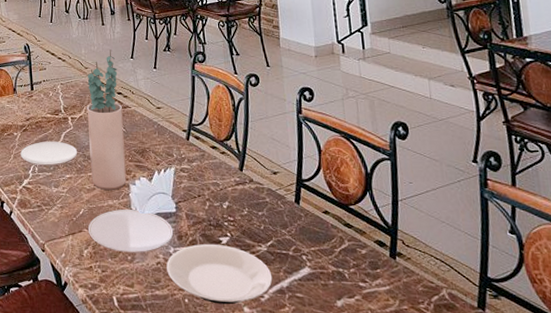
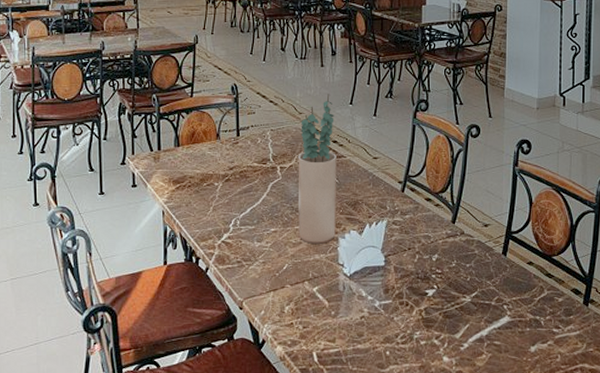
plate: present [20,141,78,165] -> none [221,192,285,218]
plate: present [87,209,174,253] -> none [291,264,381,308]
plate: present [166,244,273,305] -> none [370,297,474,355]

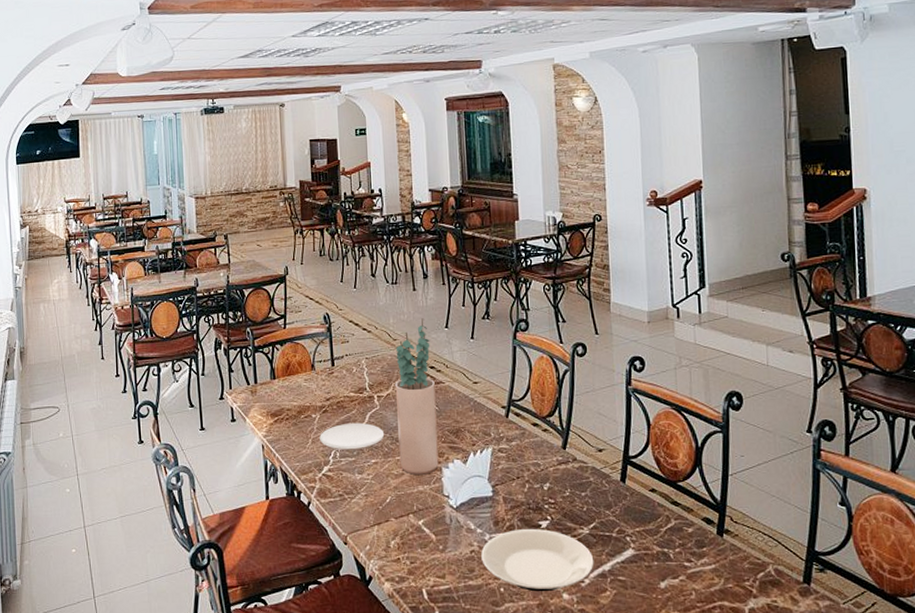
plate: none [221,192,285,218] -> present [320,422,385,450]
plate: none [370,297,474,355] -> present [481,529,594,592]

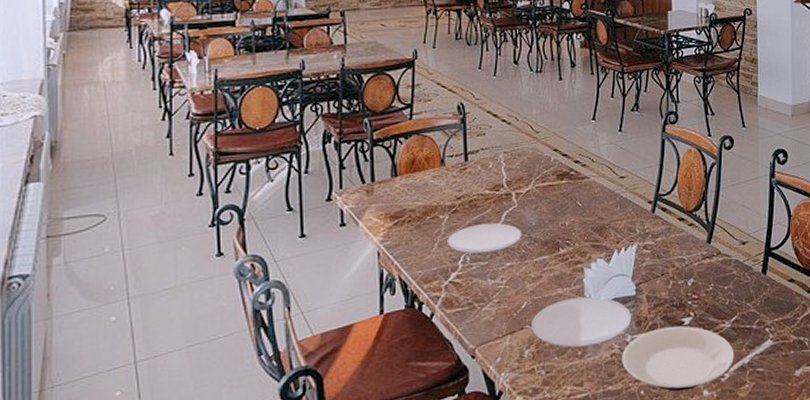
vase: present [395,318,439,475] -> none [535,109,580,277]
plate: none [395,495,490,542] -> present [530,296,632,348]

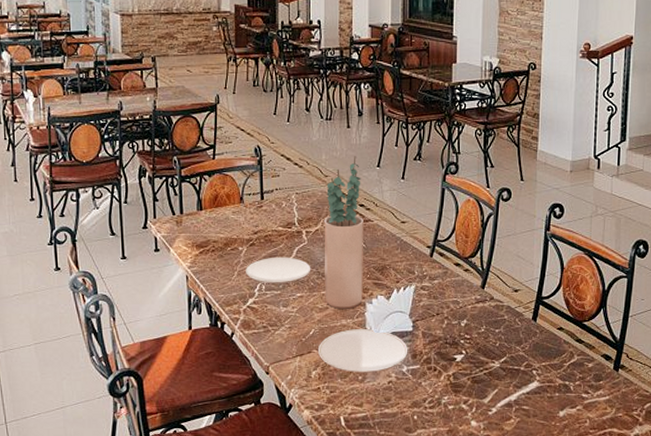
vase: none [535,109,580,277] -> present [324,156,363,309]
plate: present [622,326,735,391] -> none [398,362,502,419]

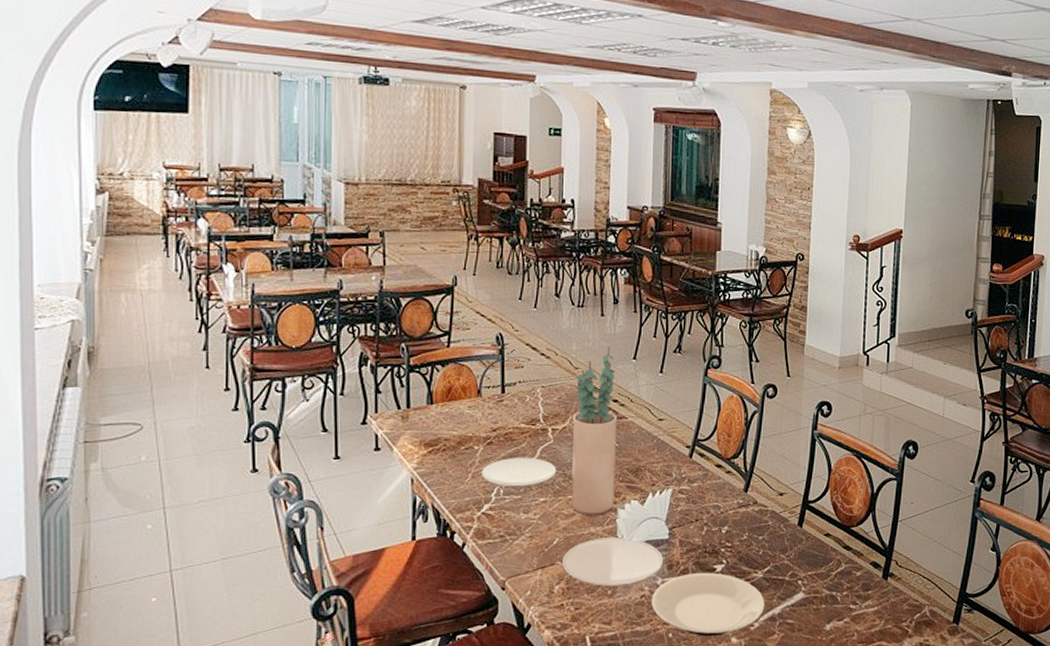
plate: none [398,362,502,419] -> present [652,573,765,637]

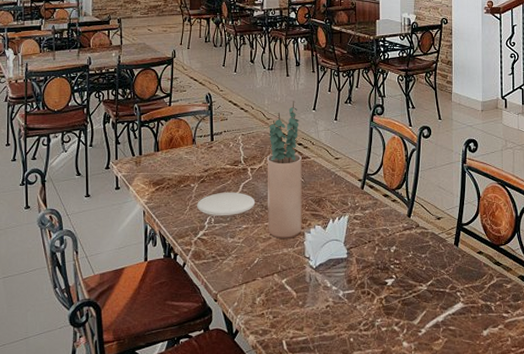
plate: present [561,537,664,587] -> none [261,257,344,299]
plate: present [652,573,765,637] -> none [335,286,430,341]

